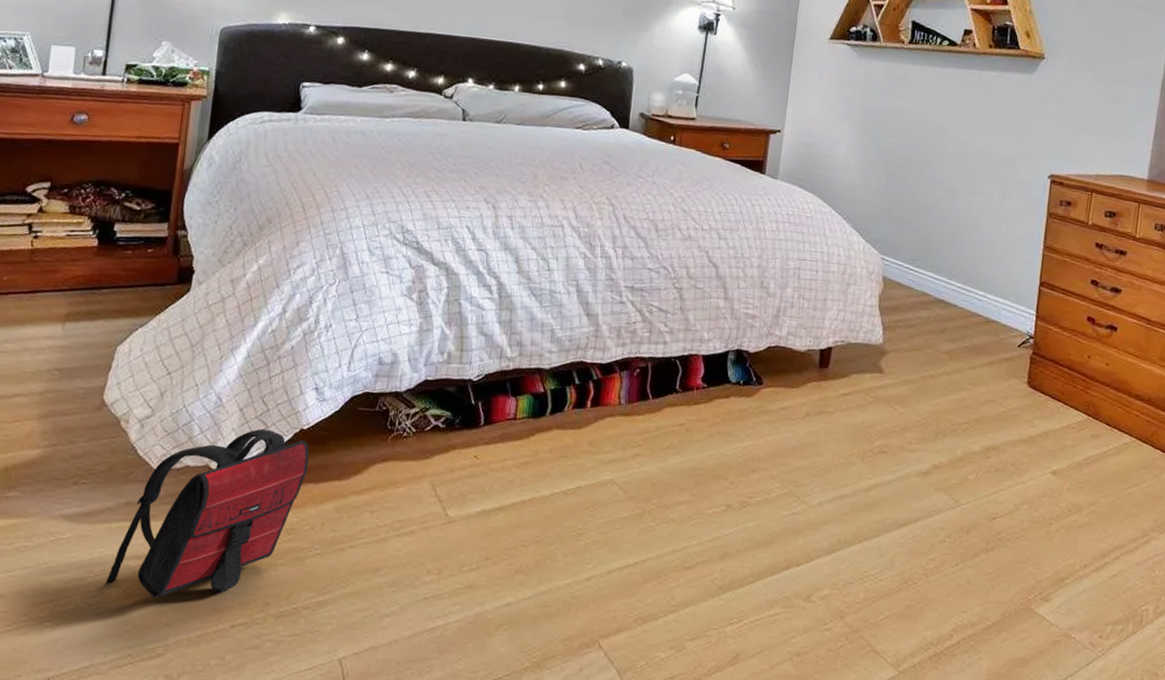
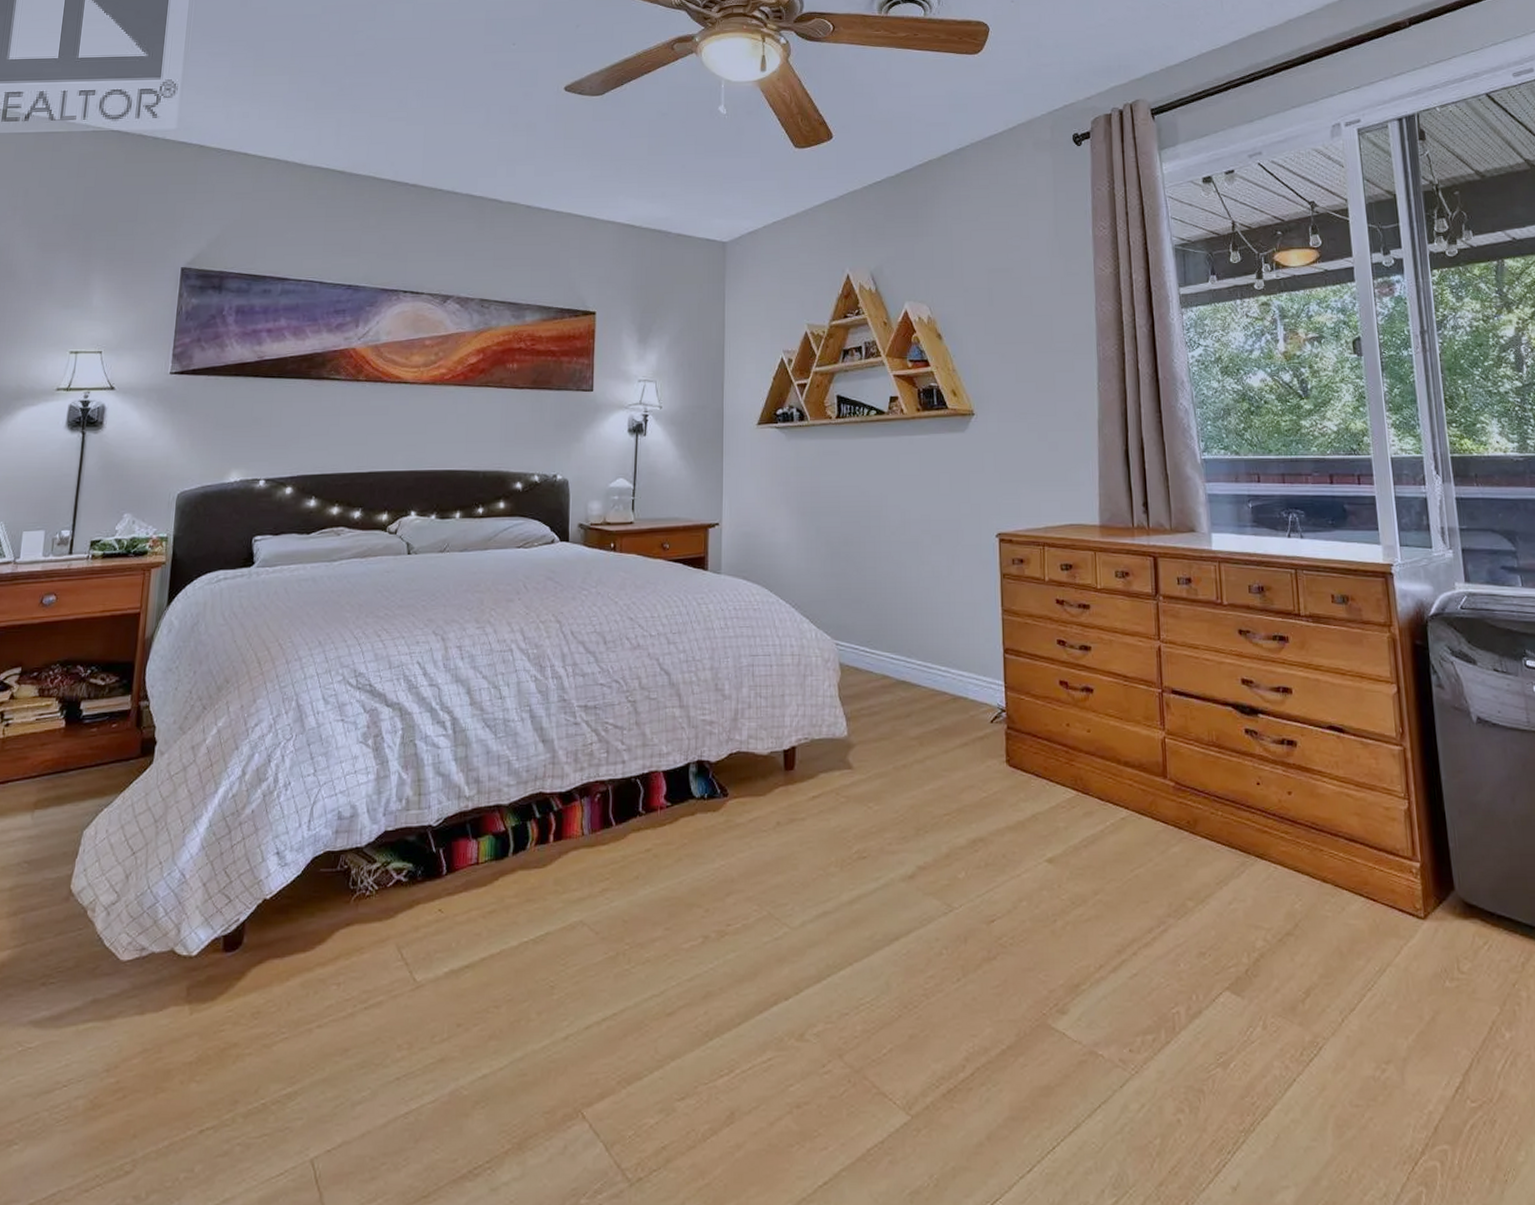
backpack: present [106,428,310,598] -> none [74,903,273,1106]

